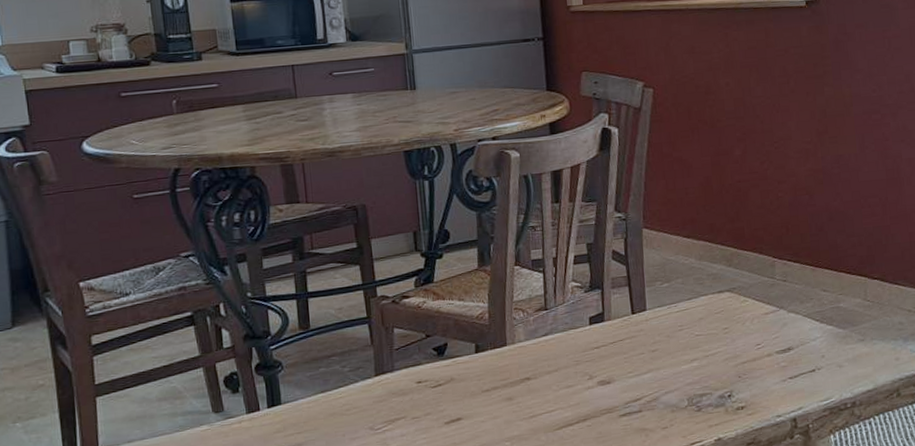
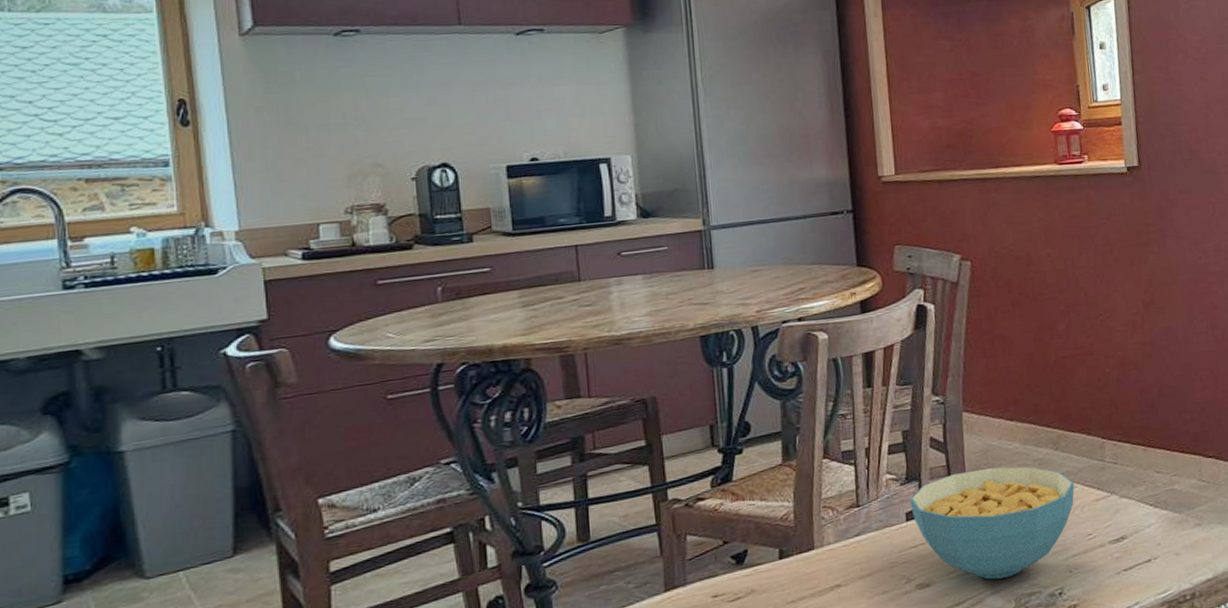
cereal bowl: none [593,279,746,380] -> present [910,466,1075,580]

